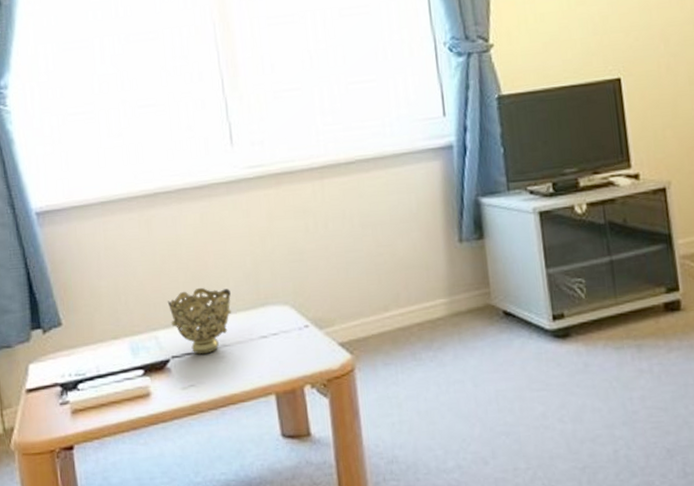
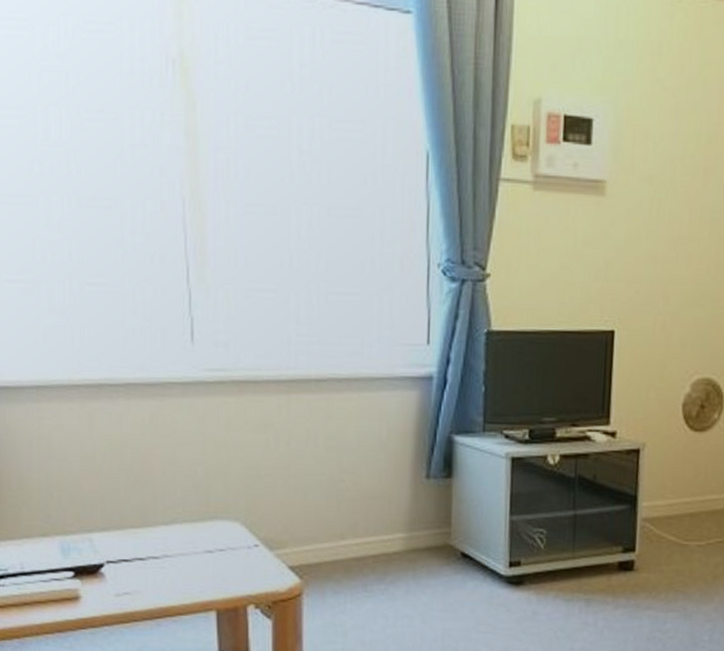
decorative bowl: present [167,287,232,355] -> none [105,492,177,563]

